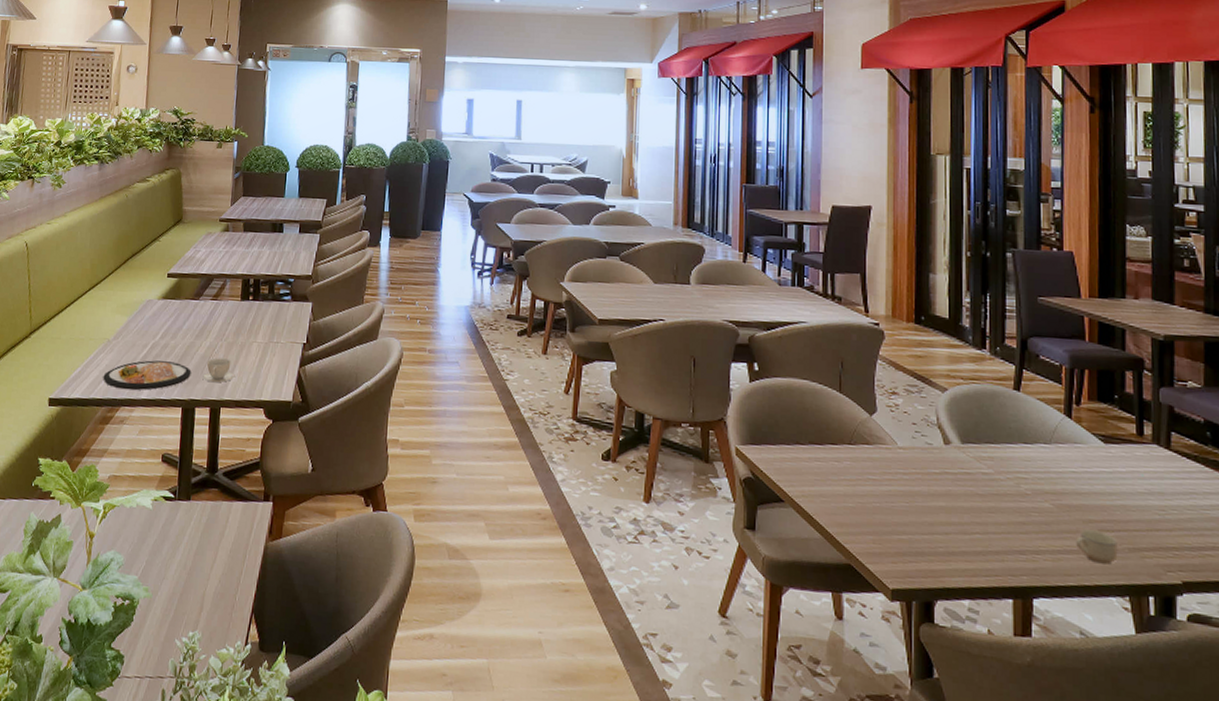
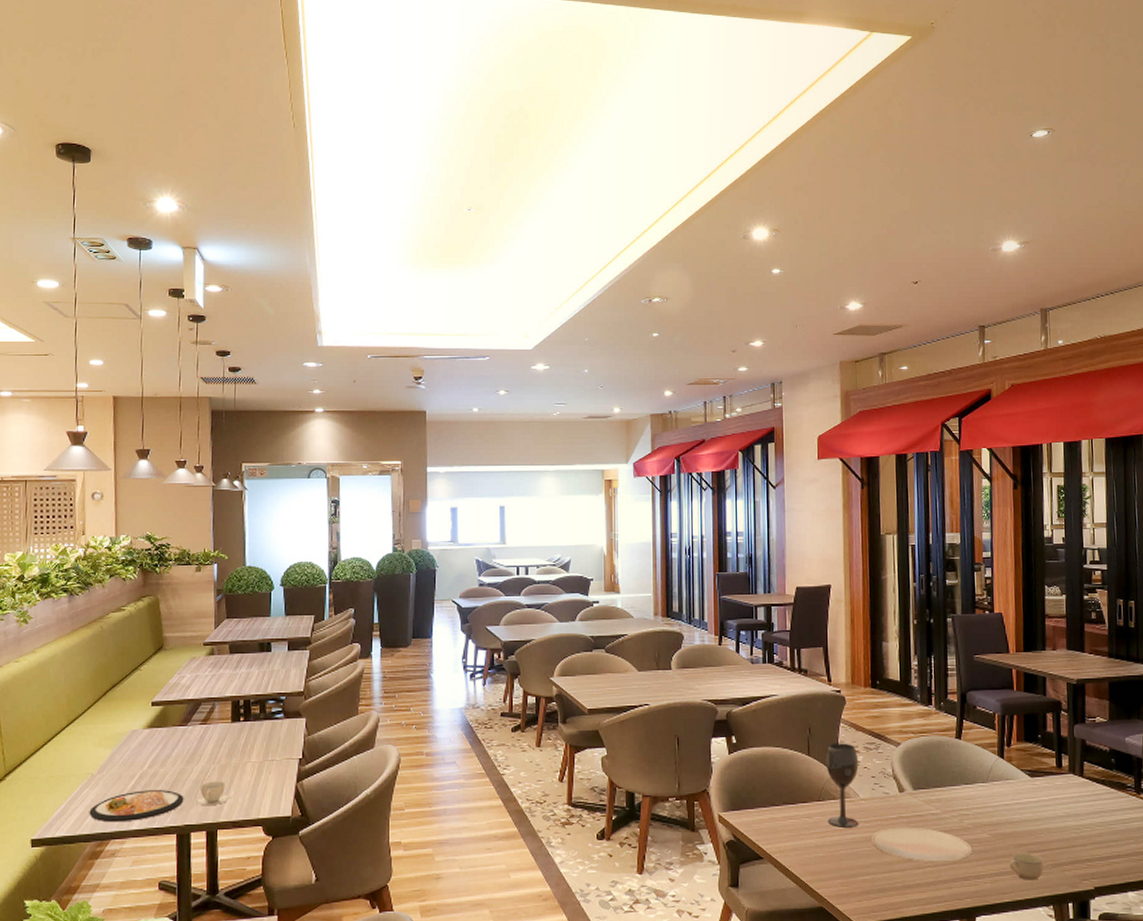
wine glass: none [859,381,898,478] -> present [825,743,859,828]
plate: none [910,483,1030,532] -> present [872,827,972,864]

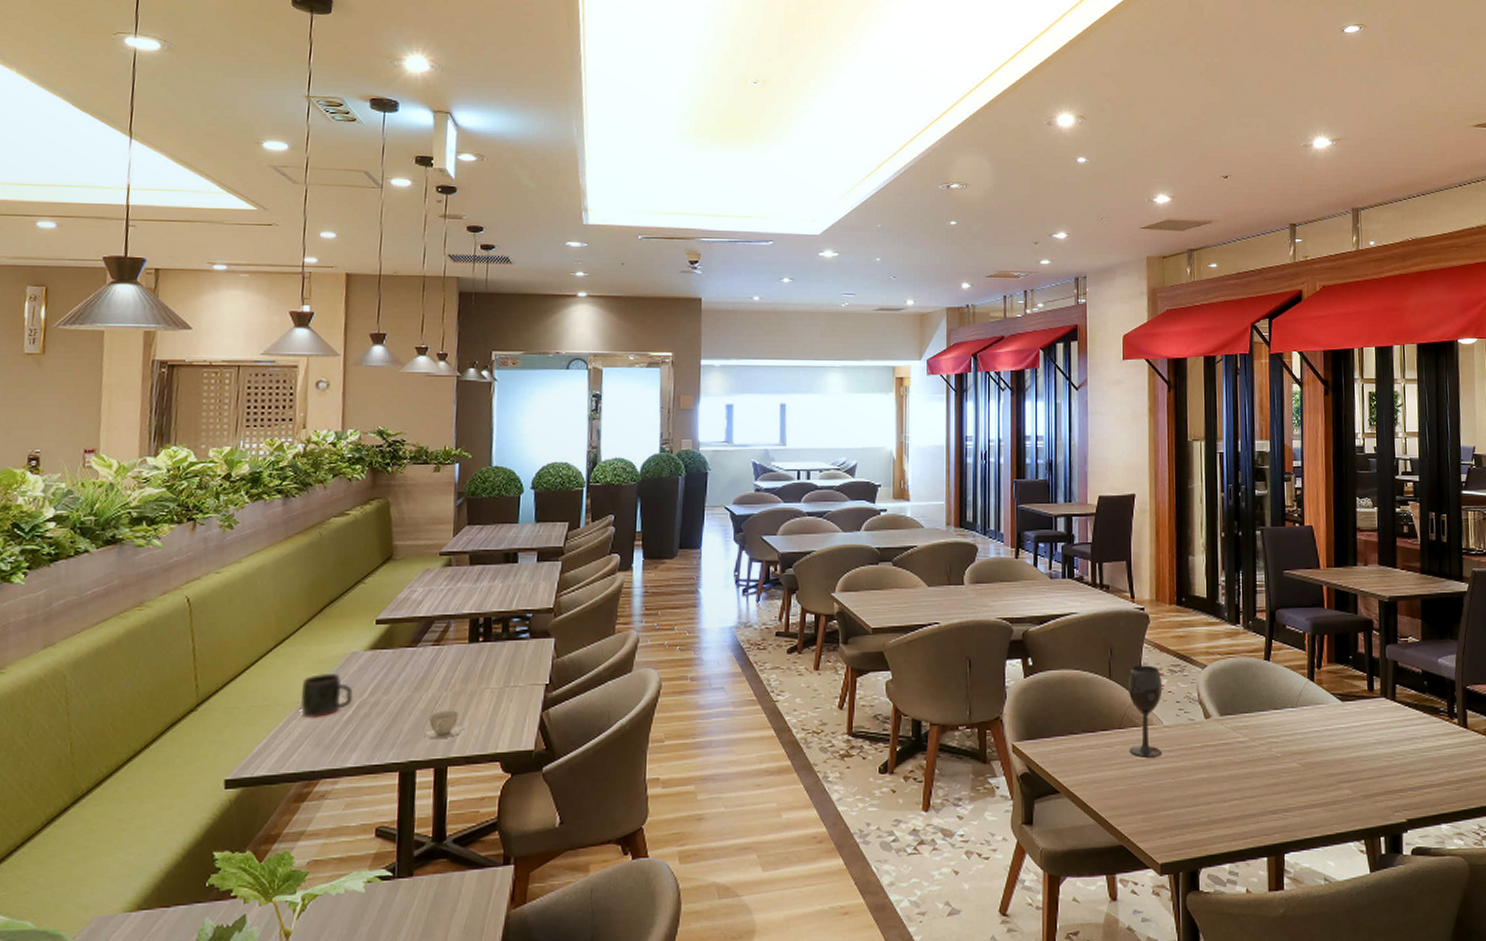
dish: present [89,790,184,823] -> none [296,721,410,759]
mug: none [91,748,134,787] -> present [300,672,353,718]
plate: present [872,827,972,864] -> none [1176,756,1281,796]
cup: present [1010,853,1043,880] -> none [1320,783,1355,813]

